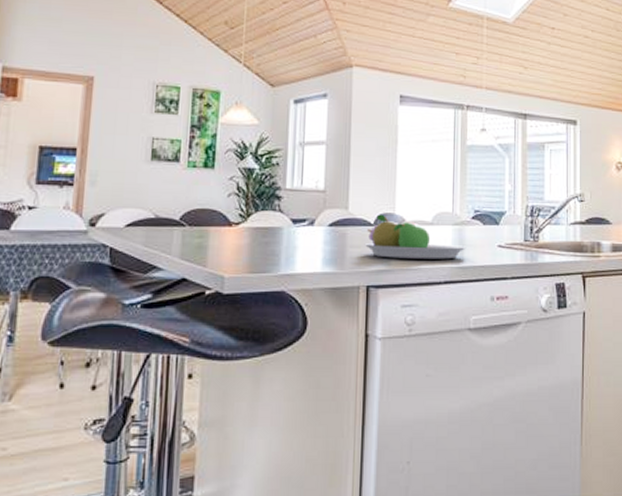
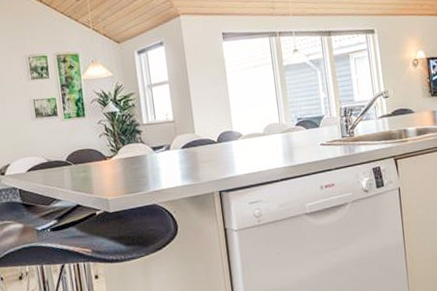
fruit bowl: present [365,214,467,259] -> none [213,132,295,167]

